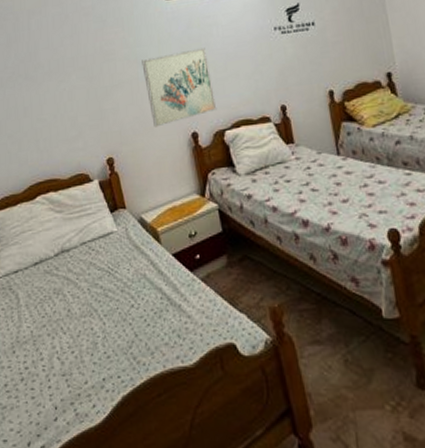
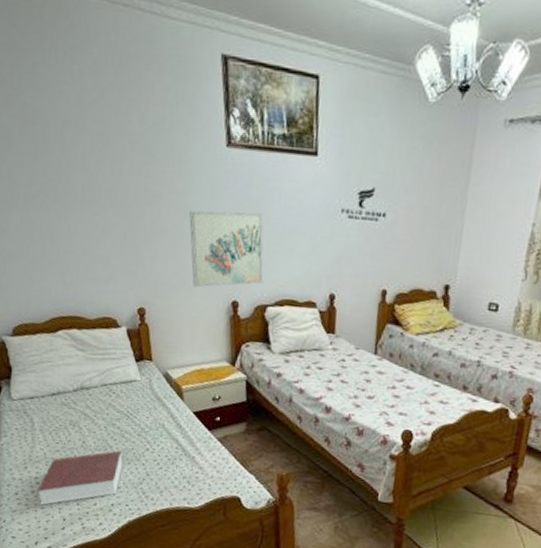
book: none [27,313,110,395] -> present [37,450,123,506]

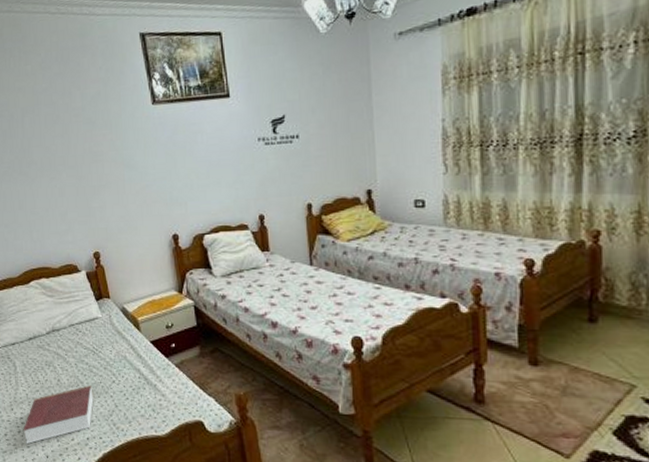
wall art: present [189,210,264,288] -> none [128,154,198,227]

